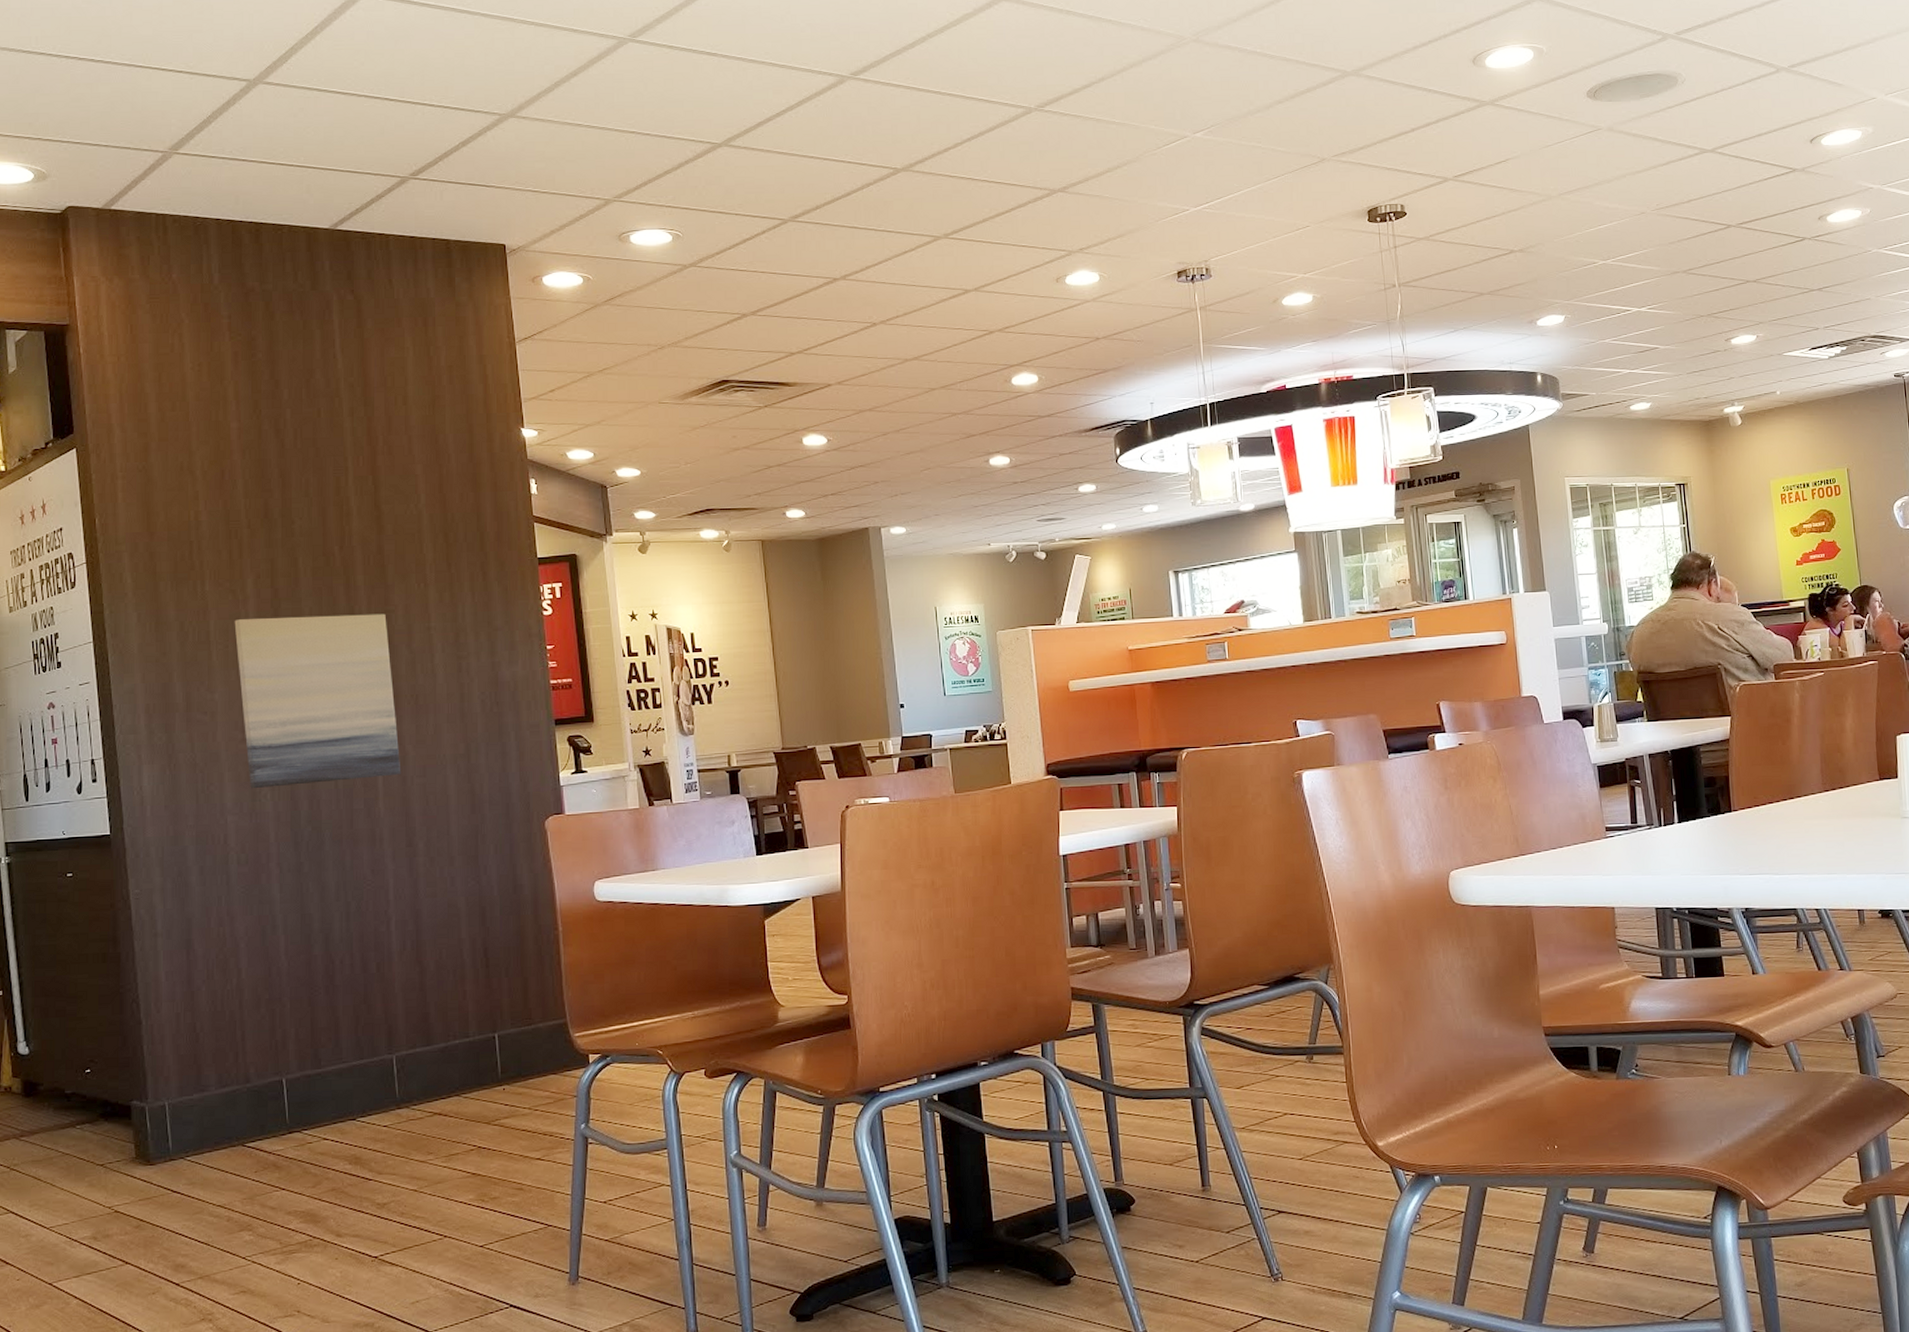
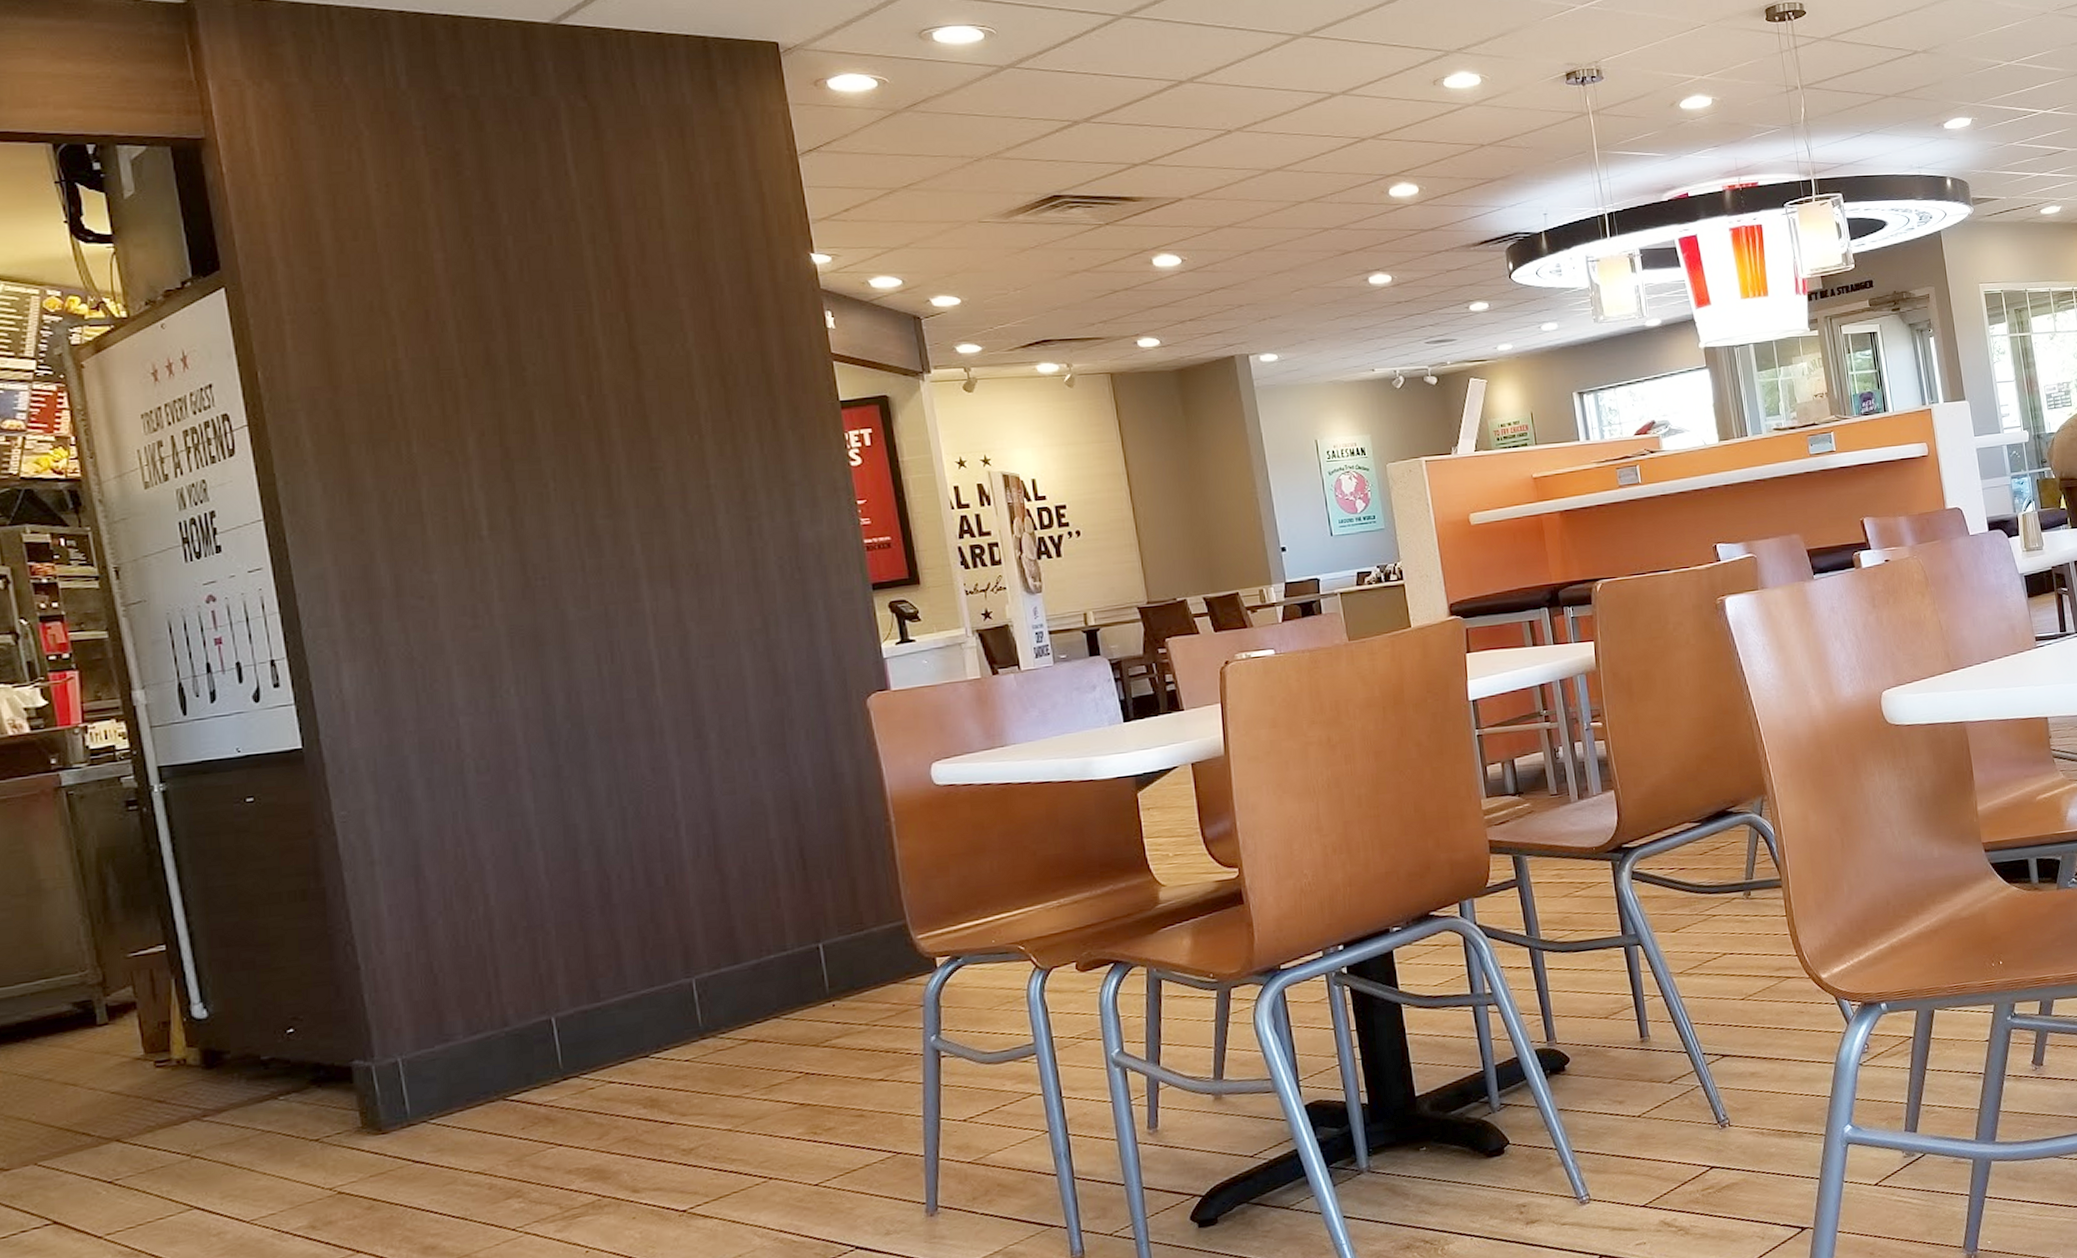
wall art: present [234,613,401,789] -> none [453,471,683,684]

